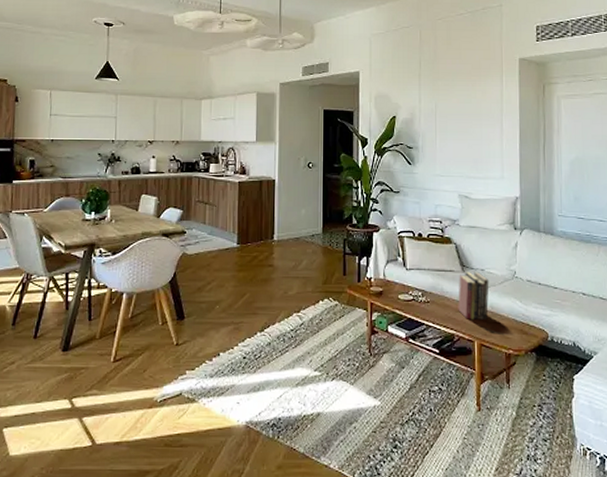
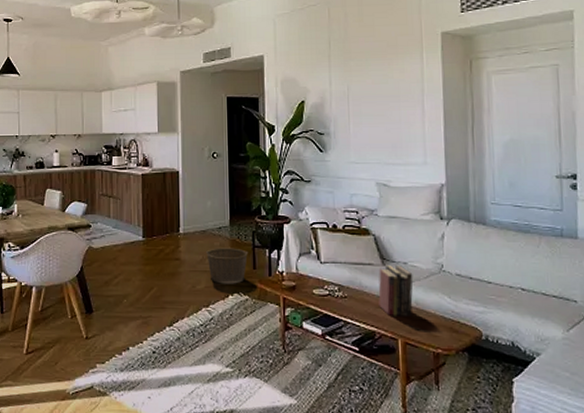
basket: none [298,255,340,290] -> present [205,248,249,284]

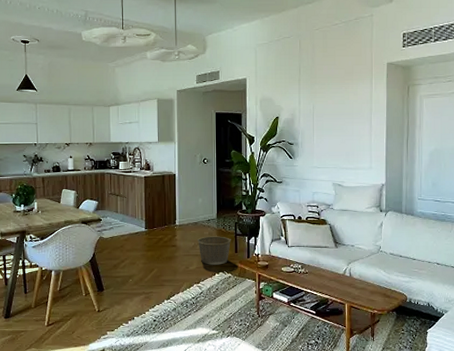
books: present [378,265,413,316] -> none [331,248,358,286]

